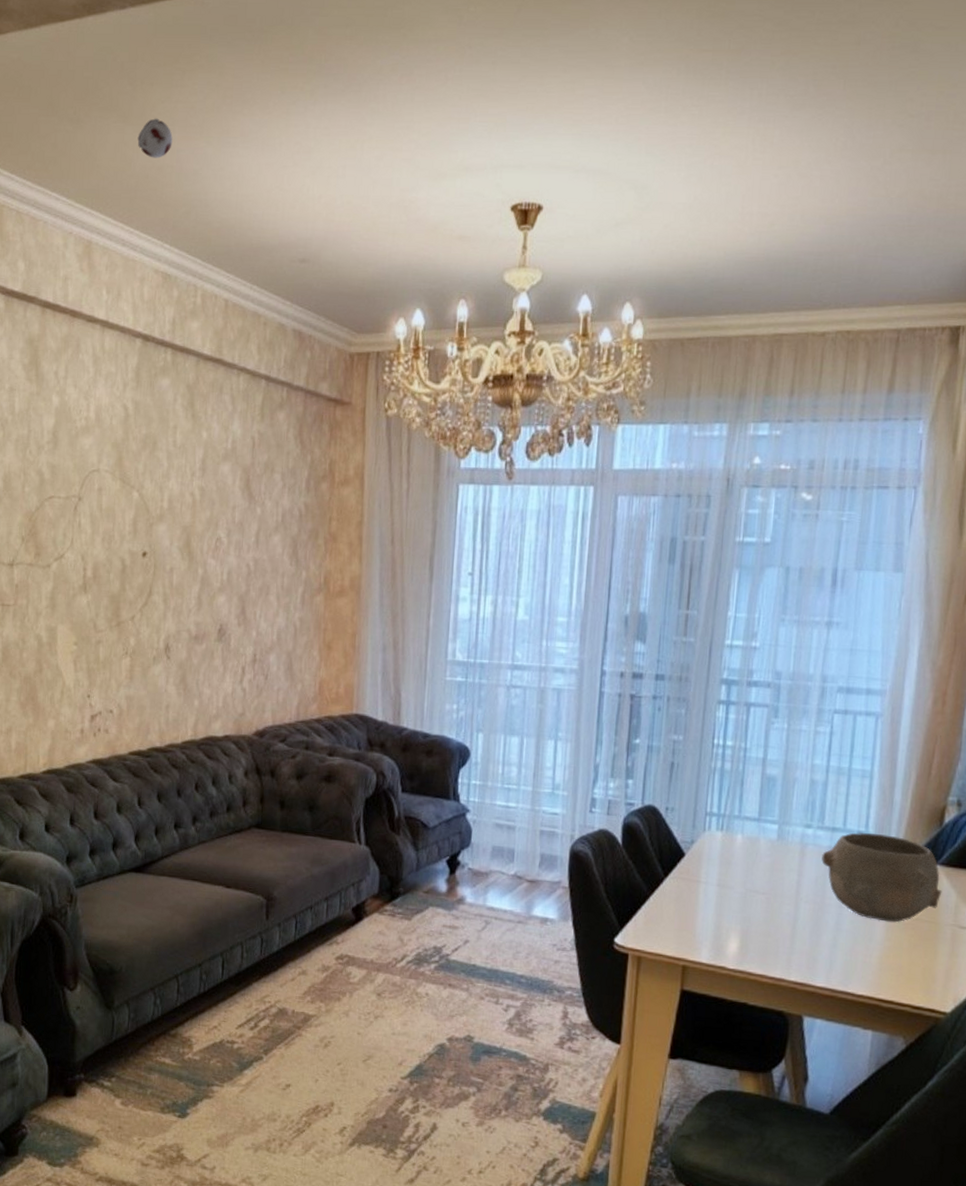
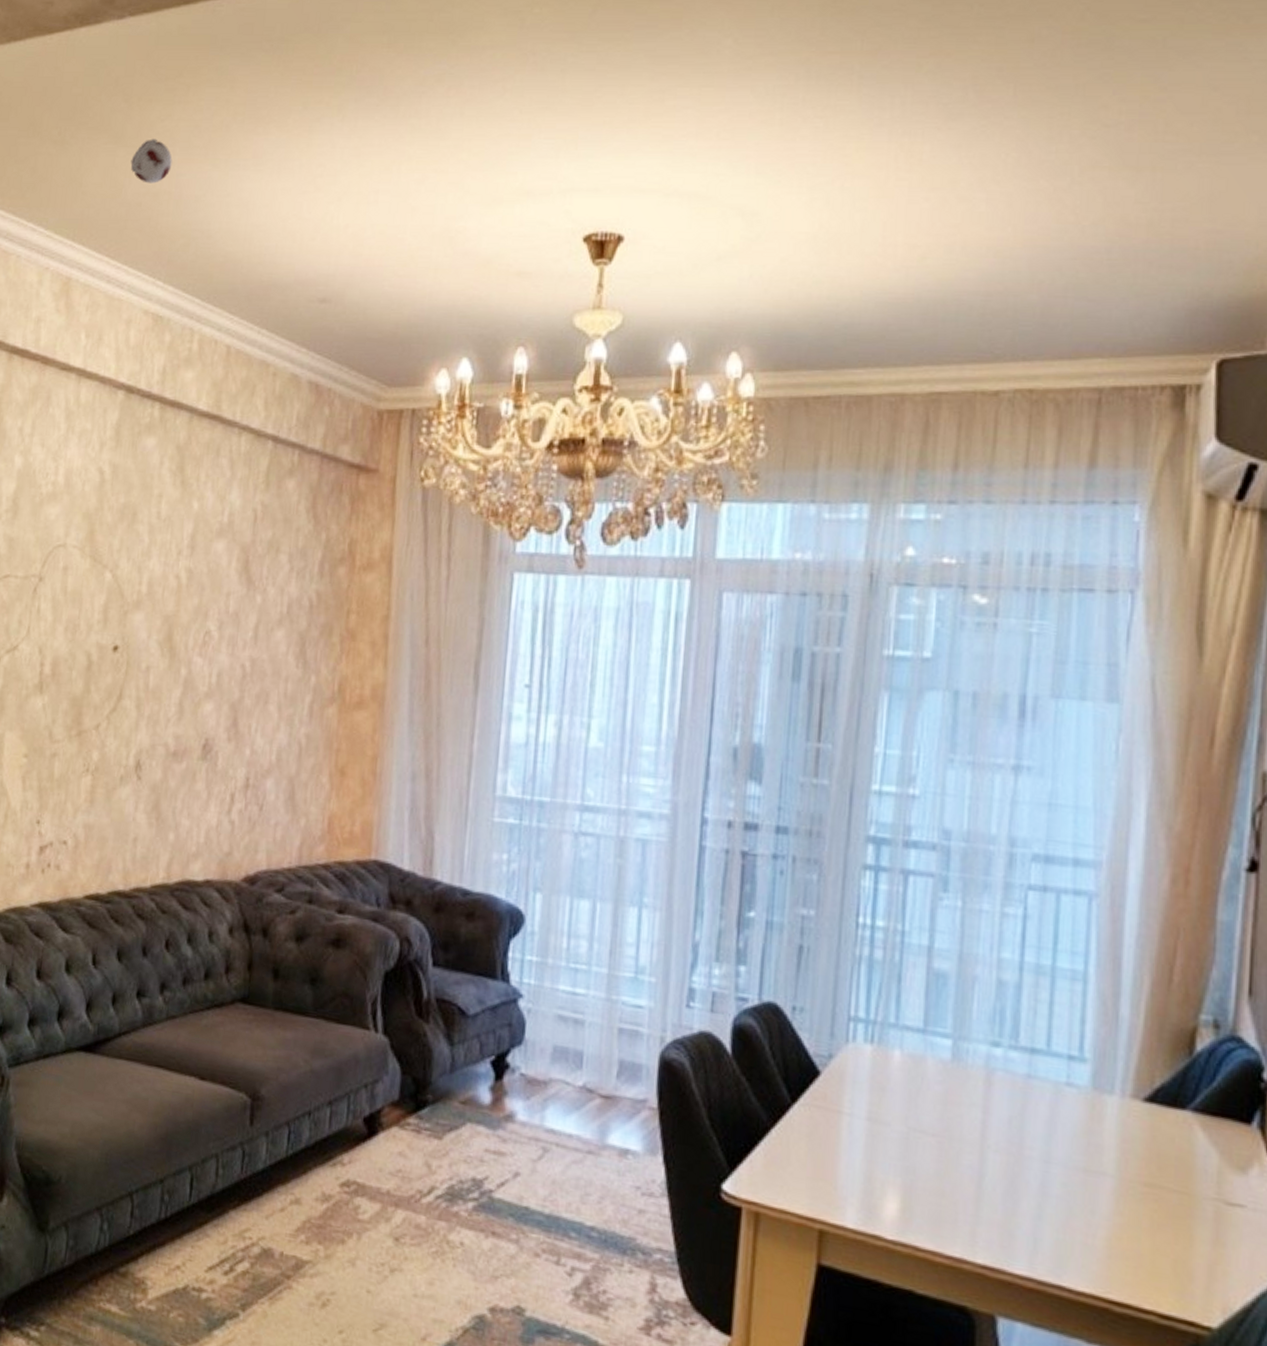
bowl: present [822,832,942,923] -> none [1017,1057,1197,1190]

